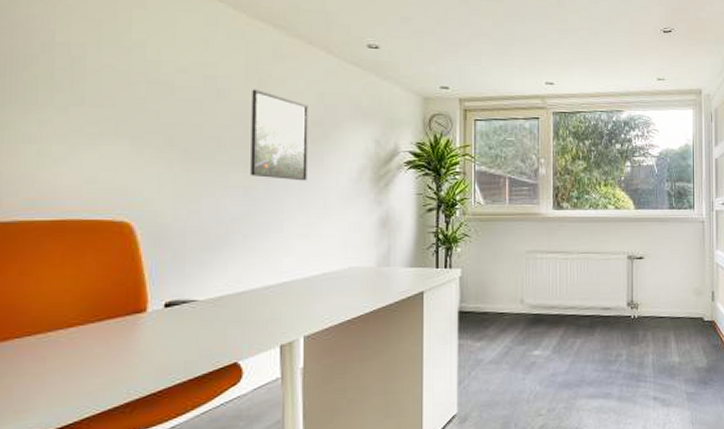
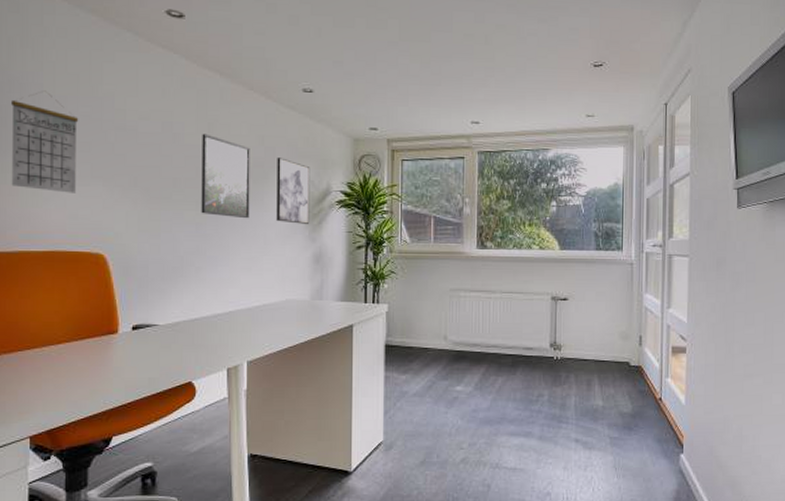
calendar: none [10,37,101,154] -> present [11,90,79,193]
wall art: none [338,116,376,186] -> present [276,158,310,224]

